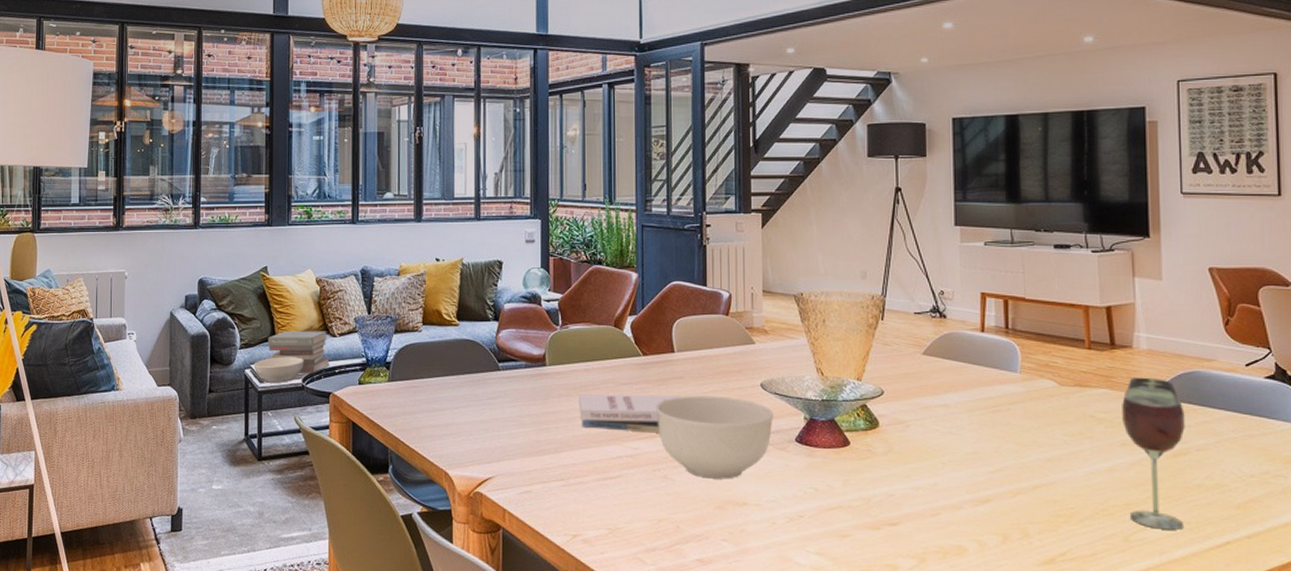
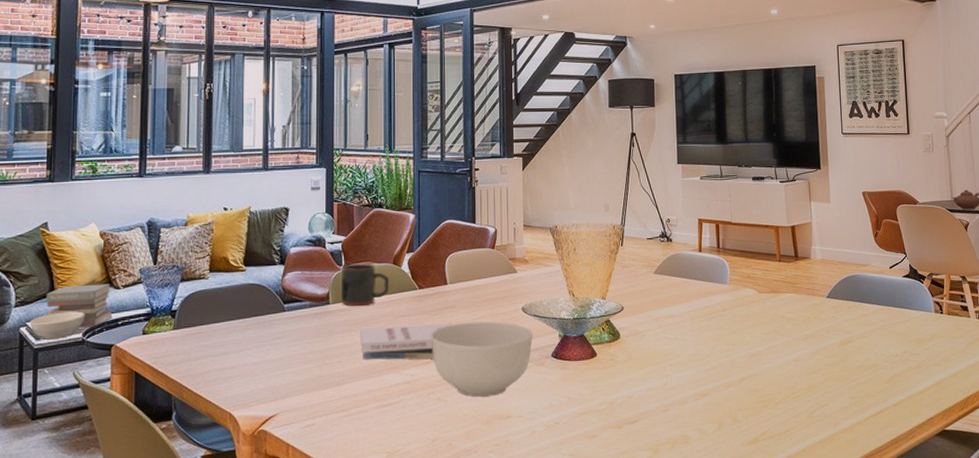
mug: none [557,324,611,370] -> present [340,263,390,306]
wineglass: present [1122,377,1185,530] -> none [804,282,850,405]

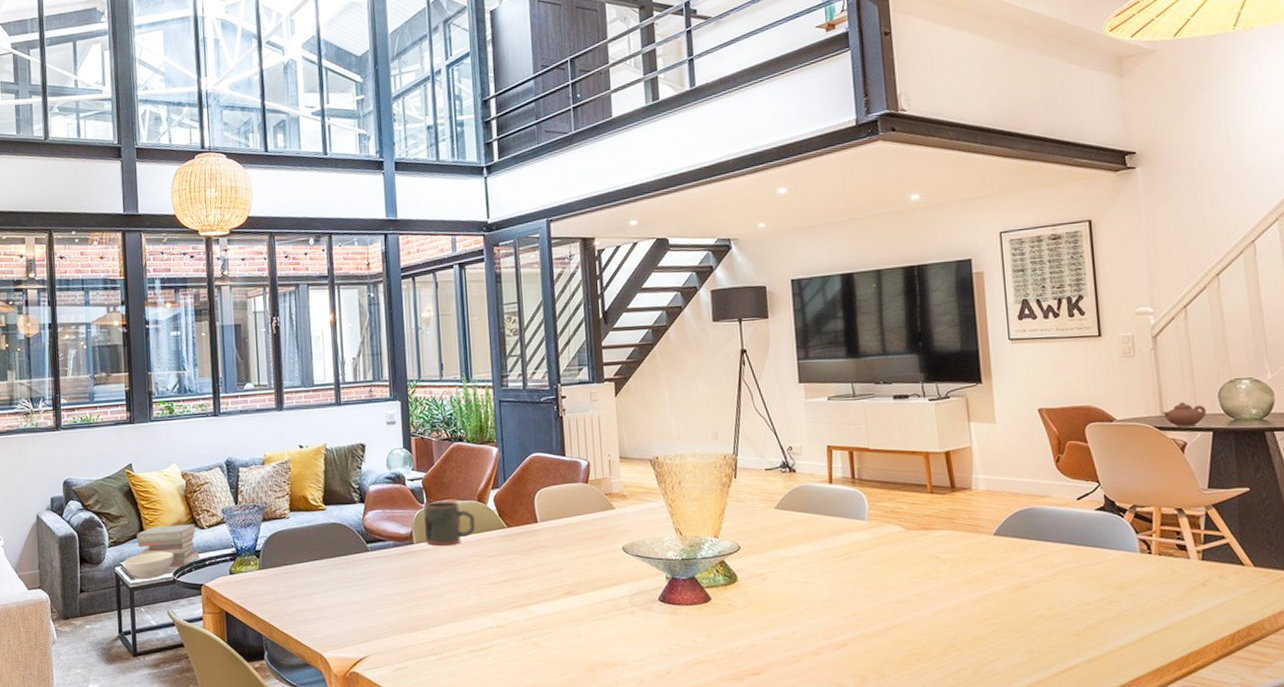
books: present [360,323,454,360] -> none [447,564,547,603]
bowl: present [430,321,533,397] -> none [522,562,637,643]

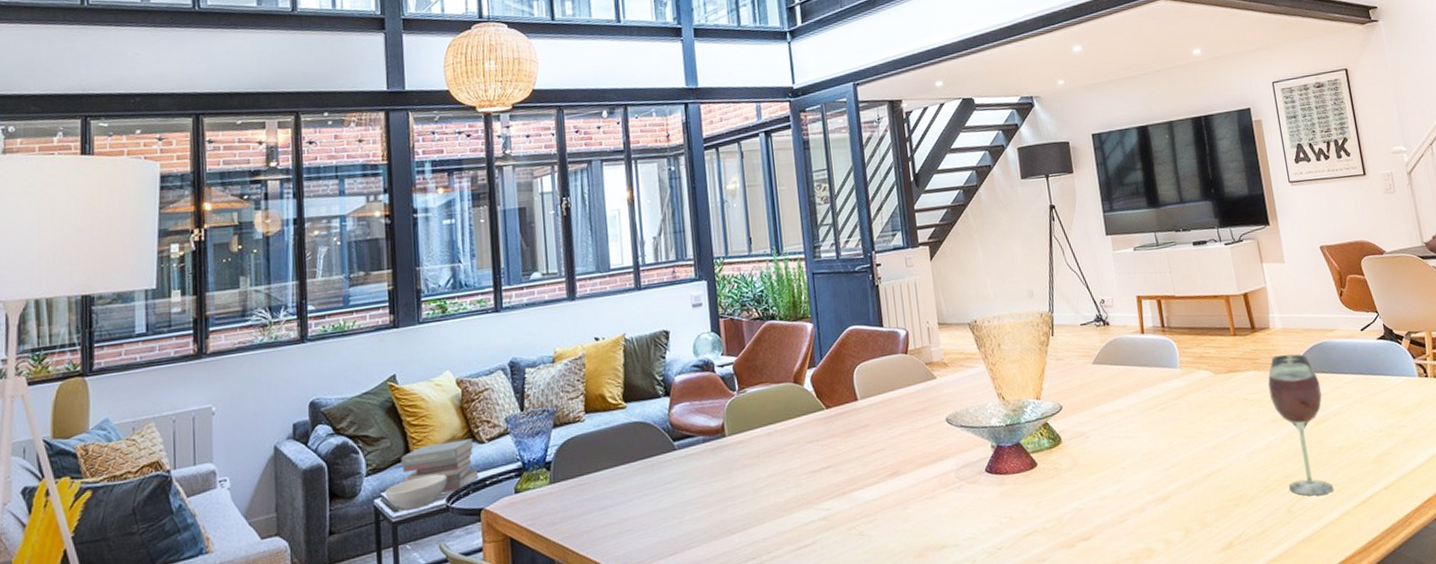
mug: present [423,500,476,546] -> none [735,385,792,436]
wineglass: none [964,516,1028,660] -> present [1268,354,1333,496]

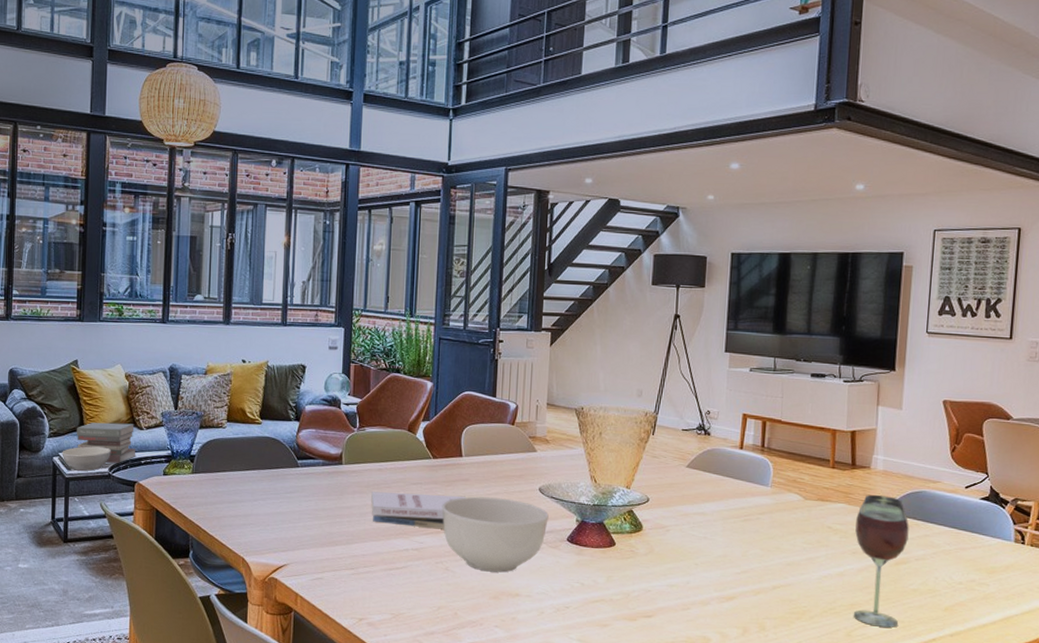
books: none [763,444,870,497] -> present [371,492,467,530]
bowl: none [844,437,962,528] -> present [441,496,549,573]

